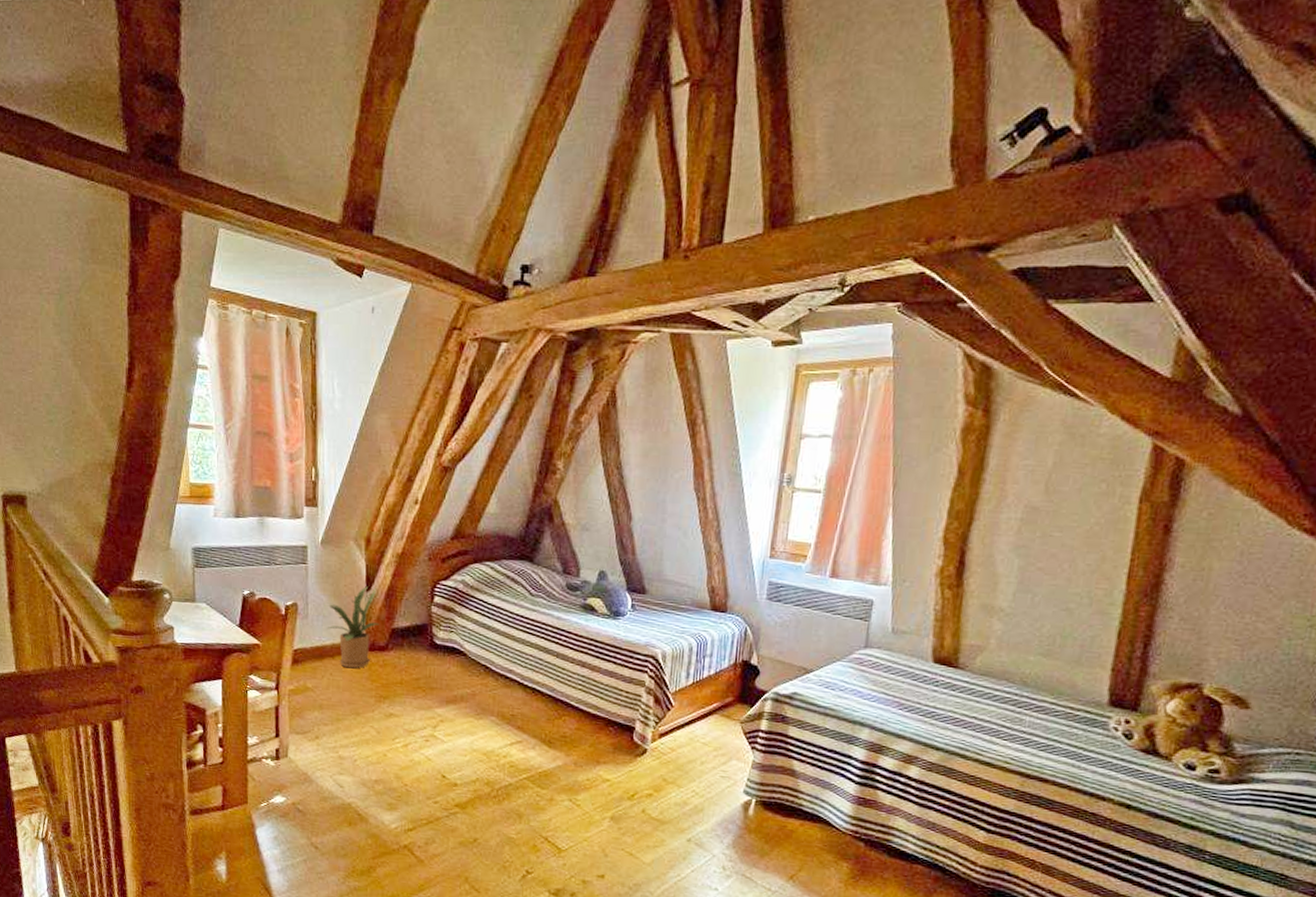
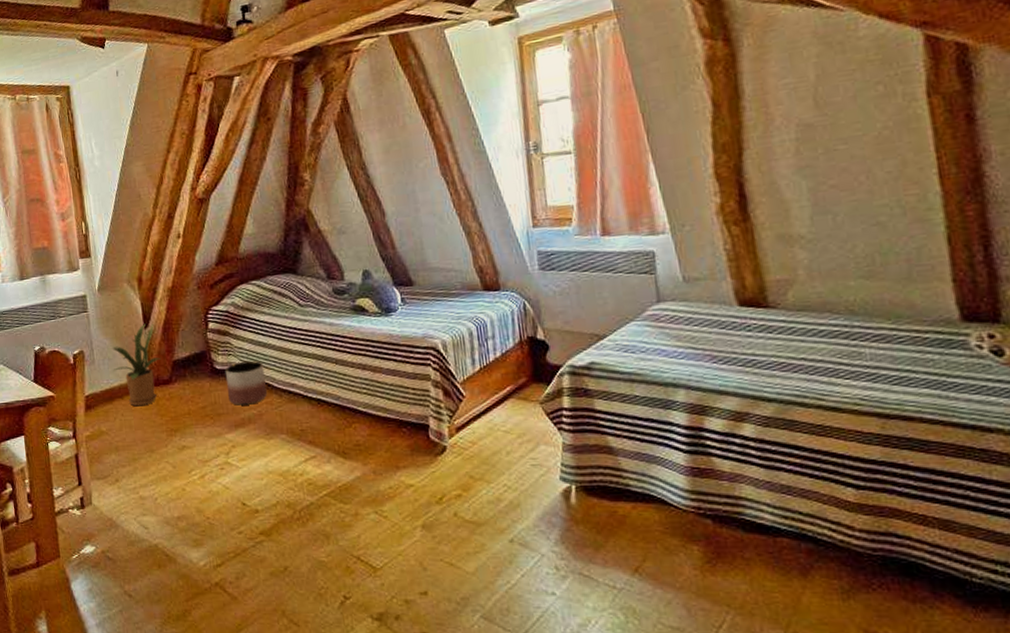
planter: none [443,640,484,684] -> present [225,360,267,405]

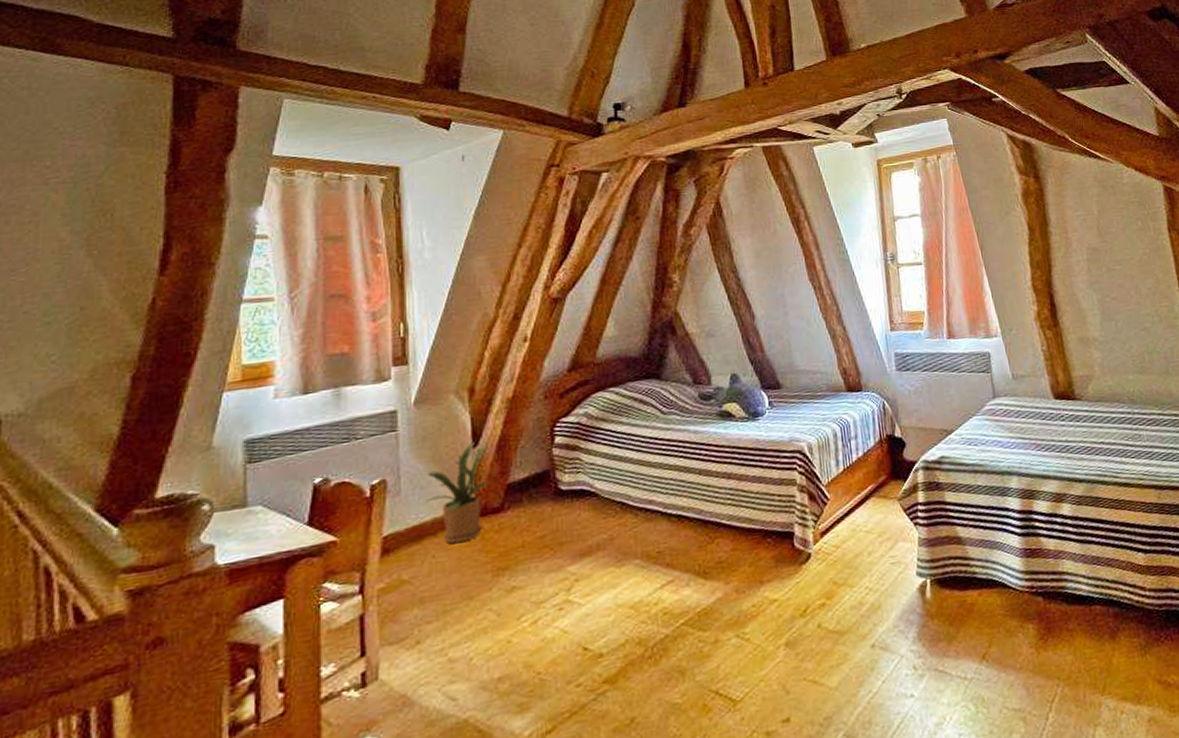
planter: present [225,360,267,405] -> none [571,476,620,531]

